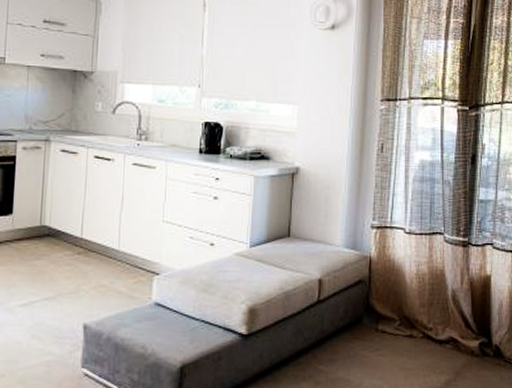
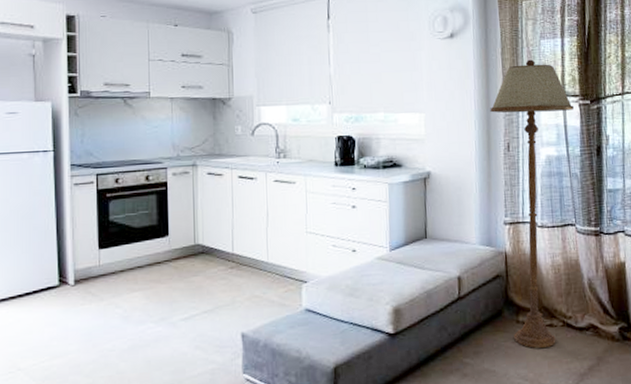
floor lamp: none [366,59,452,360] -> present [490,59,574,349]

